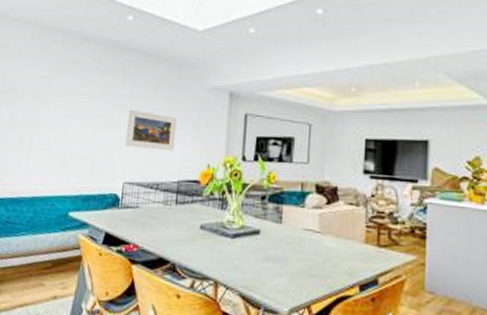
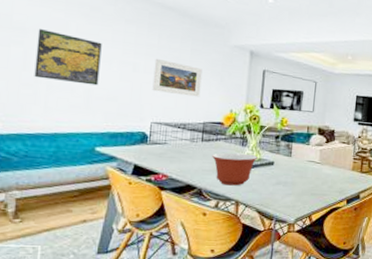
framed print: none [19,89,79,144] -> present [34,29,102,86]
mixing bowl: none [187,217,240,261] -> present [212,152,258,186]

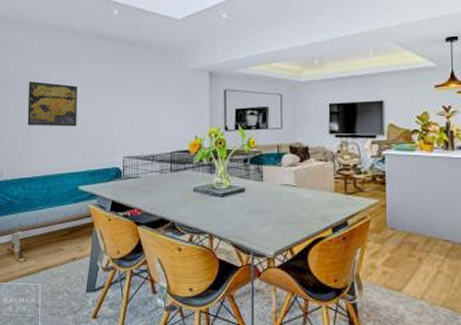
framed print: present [152,58,203,97] -> none [122,93,165,127]
mixing bowl: present [212,152,258,186] -> none [182,181,227,217]

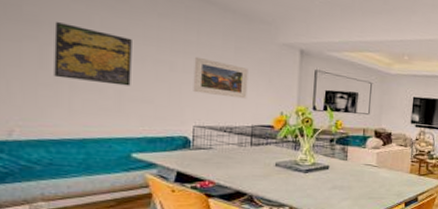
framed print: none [122,93,165,127] -> present [193,56,249,99]

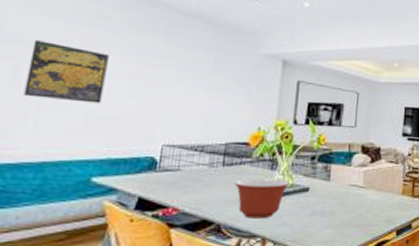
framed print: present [193,56,249,99] -> none [166,70,227,114]
mixing bowl: none [263,157,312,191] -> present [235,178,290,219]

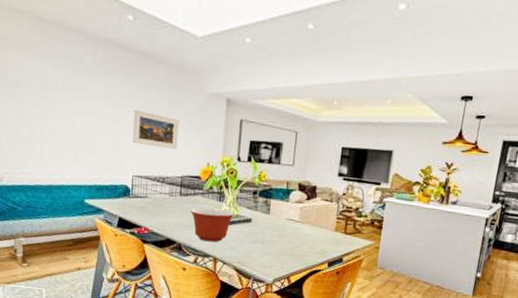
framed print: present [23,40,109,104] -> none [30,83,85,139]
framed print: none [166,70,227,114] -> present [132,109,179,150]

